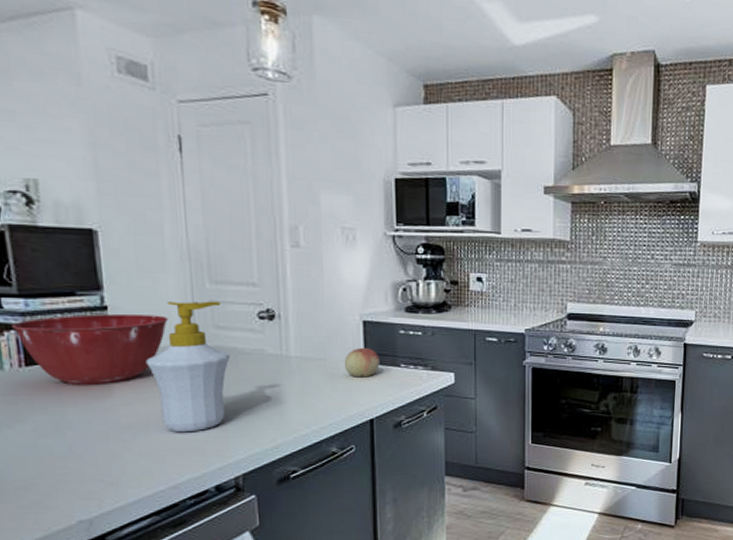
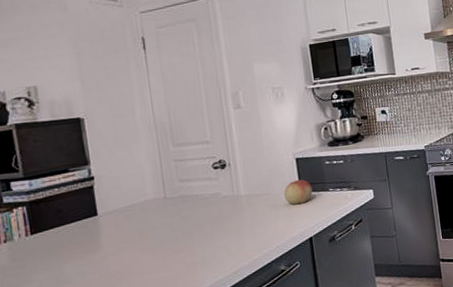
mixing bowl: present [11,314,168,385] -> none [19,177,142,245]
soap bottle: present [146,301,230,433] -> none [126,159,193,272]

